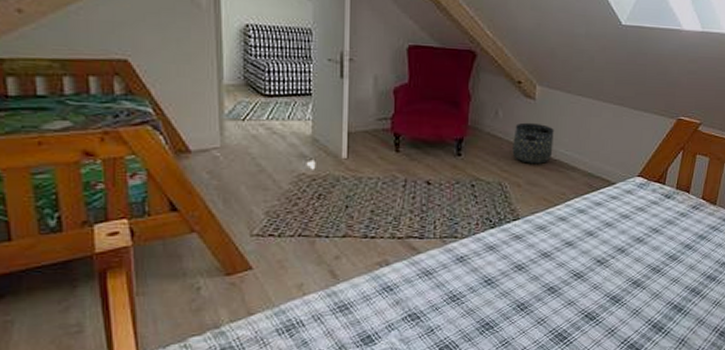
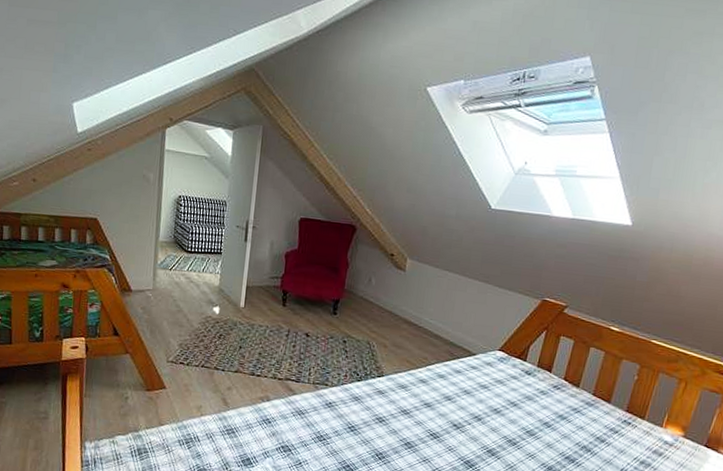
basket: present [512,122,554,164] -> none [381,290,421,329]

